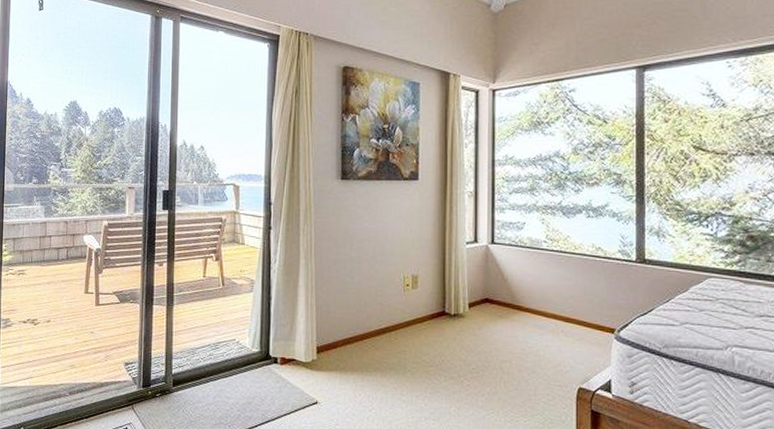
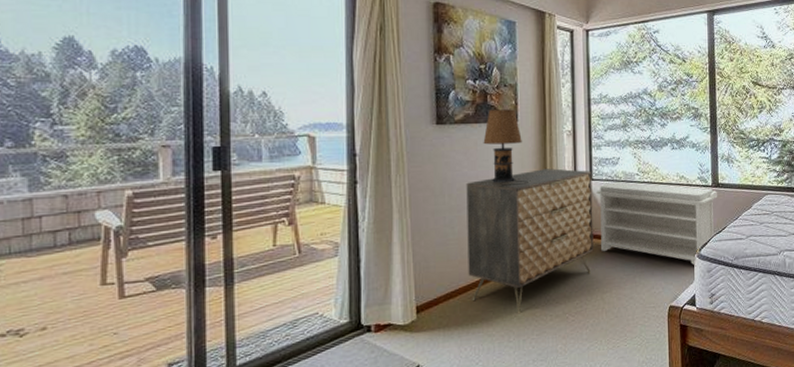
dresser: none [365,228,494,370] -> present [466,168,594,315]
table lamp: none [384,168,427,243] -> present [483,109,528,187]
bench: none [498,248,644,349] -> present [596,182,718,267]

